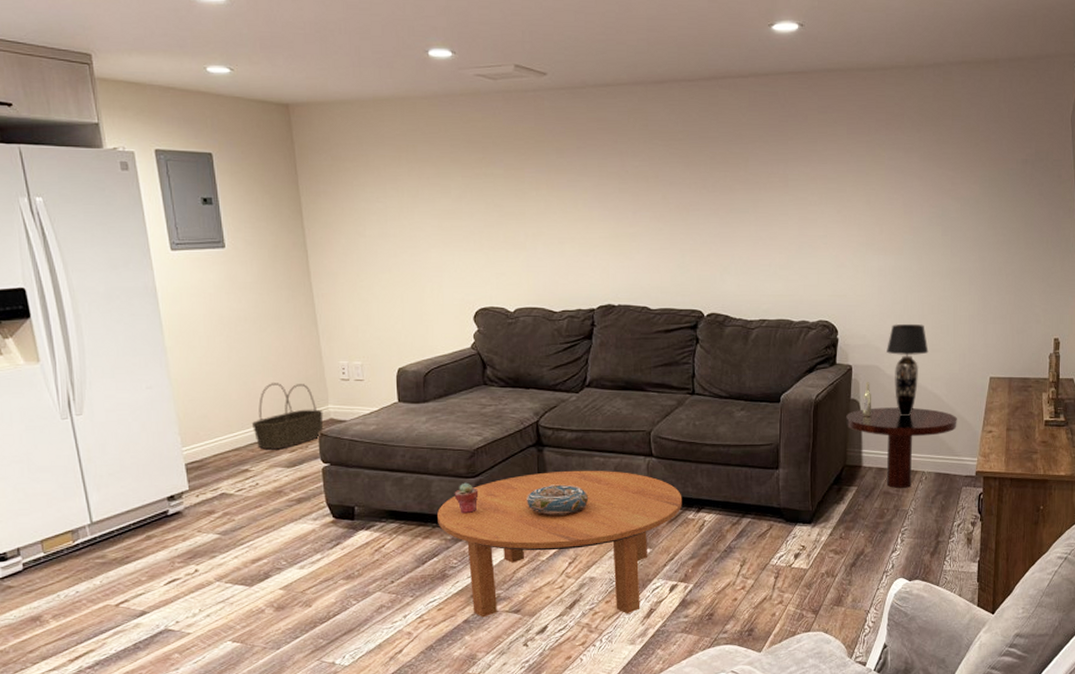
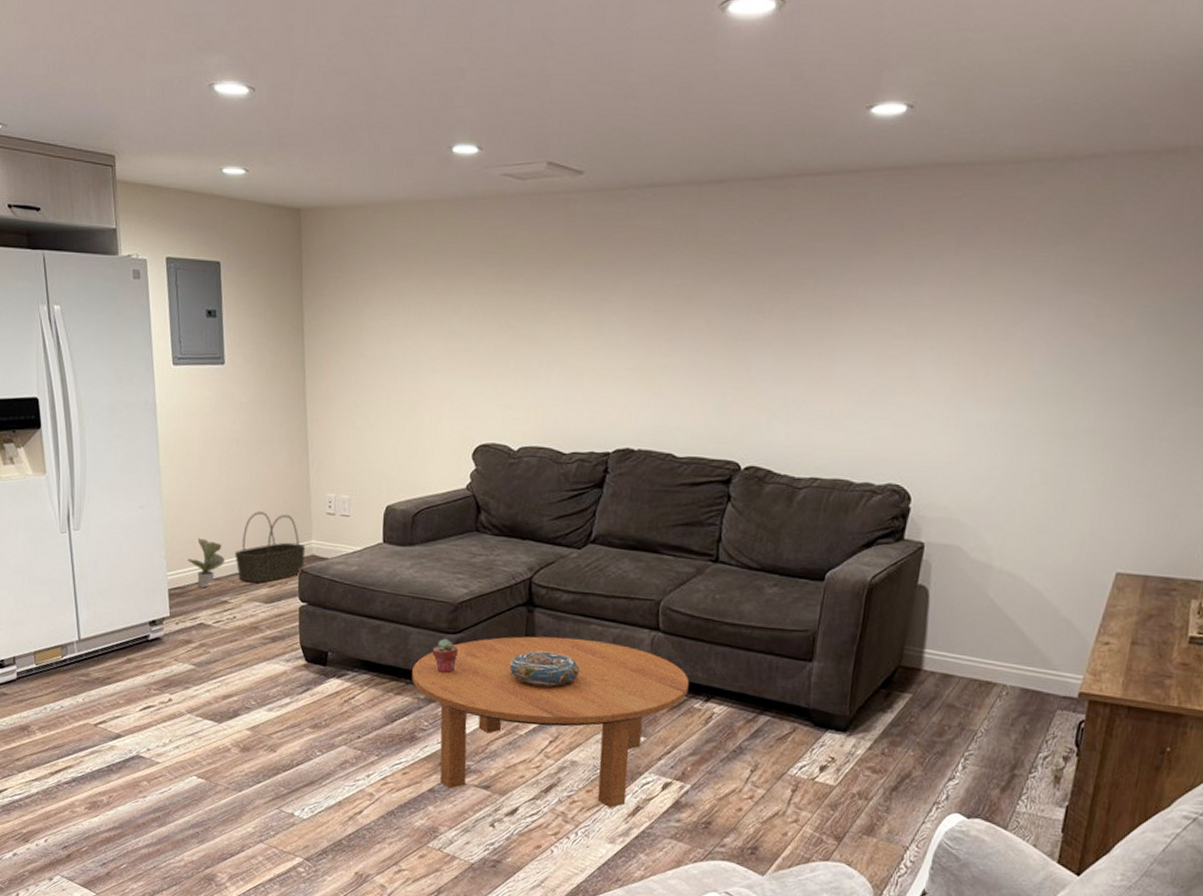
potted plant: none [203,412,243,460] -> present [187,538,226,588]
coffee table: present [845,382,957,488] -> none [906,565,1062,703]
table lamp: present [887,324,929,417] -> none [974,495,1033,614]

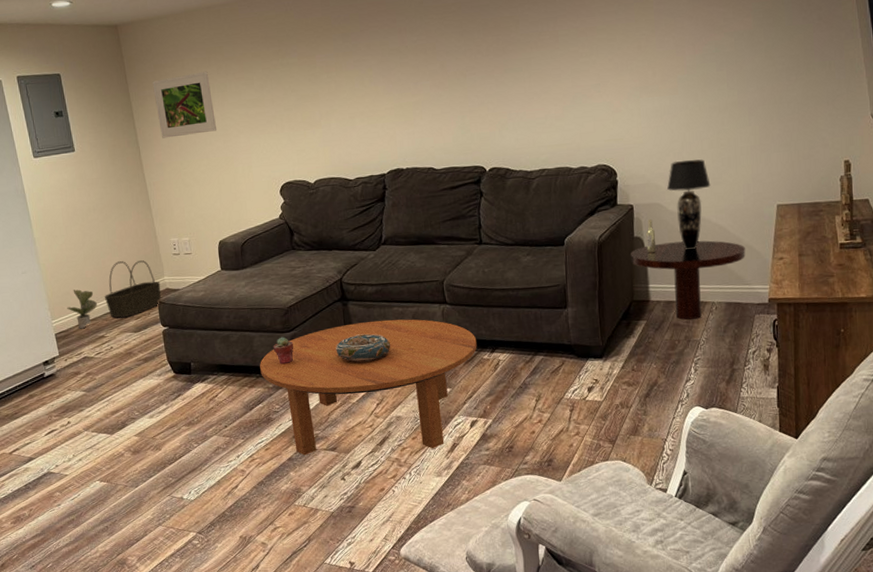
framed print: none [333,285,406,365] -> present [152,71,217,139]
coffee table: none [906,565,1062,703] -> present [630,219,745,320]
table lamp: none [974,495,1033,614] -> present [667,159,711,250]

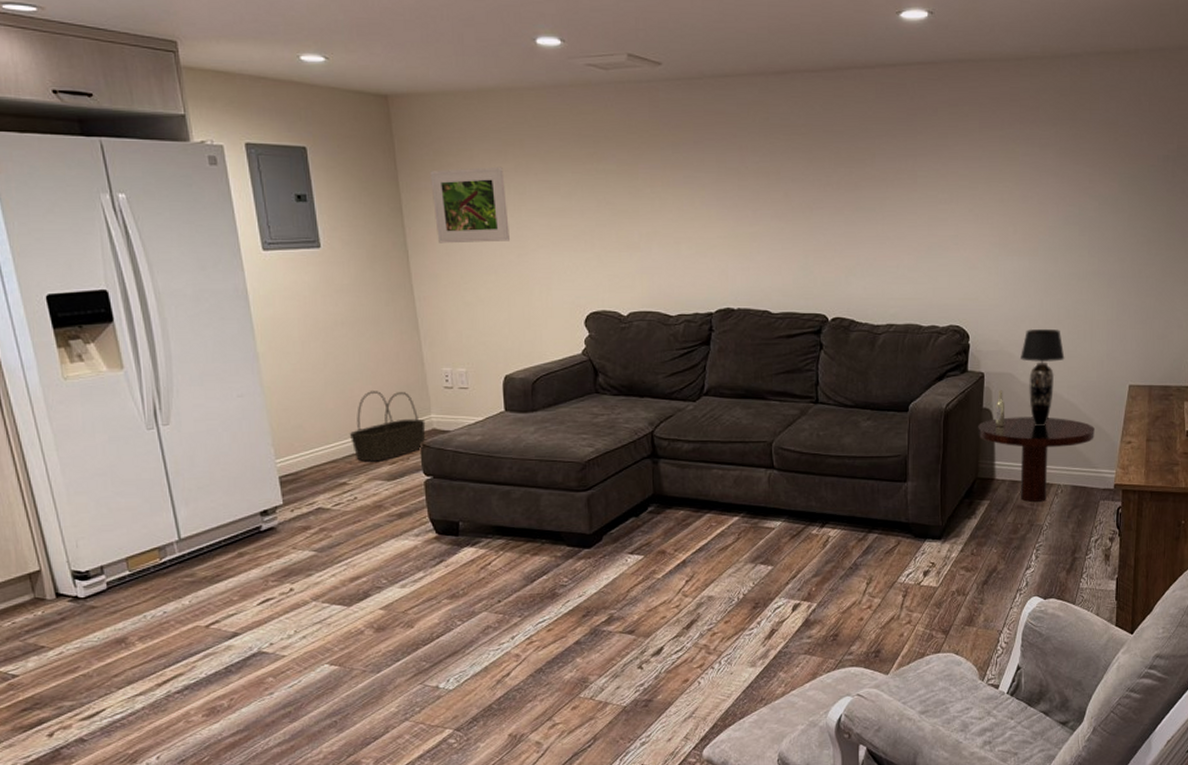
potted plant: present [67,289,98,329] -> none [297,422,340,473]
coffee table: present [260,319,477,456] -> none [547,483,806,639]
potted succulent: present [273,337,294,365] -> none [564,496,590,530]
decorative bowl: present [336,334,391,362] -> none [641,498,707,531]

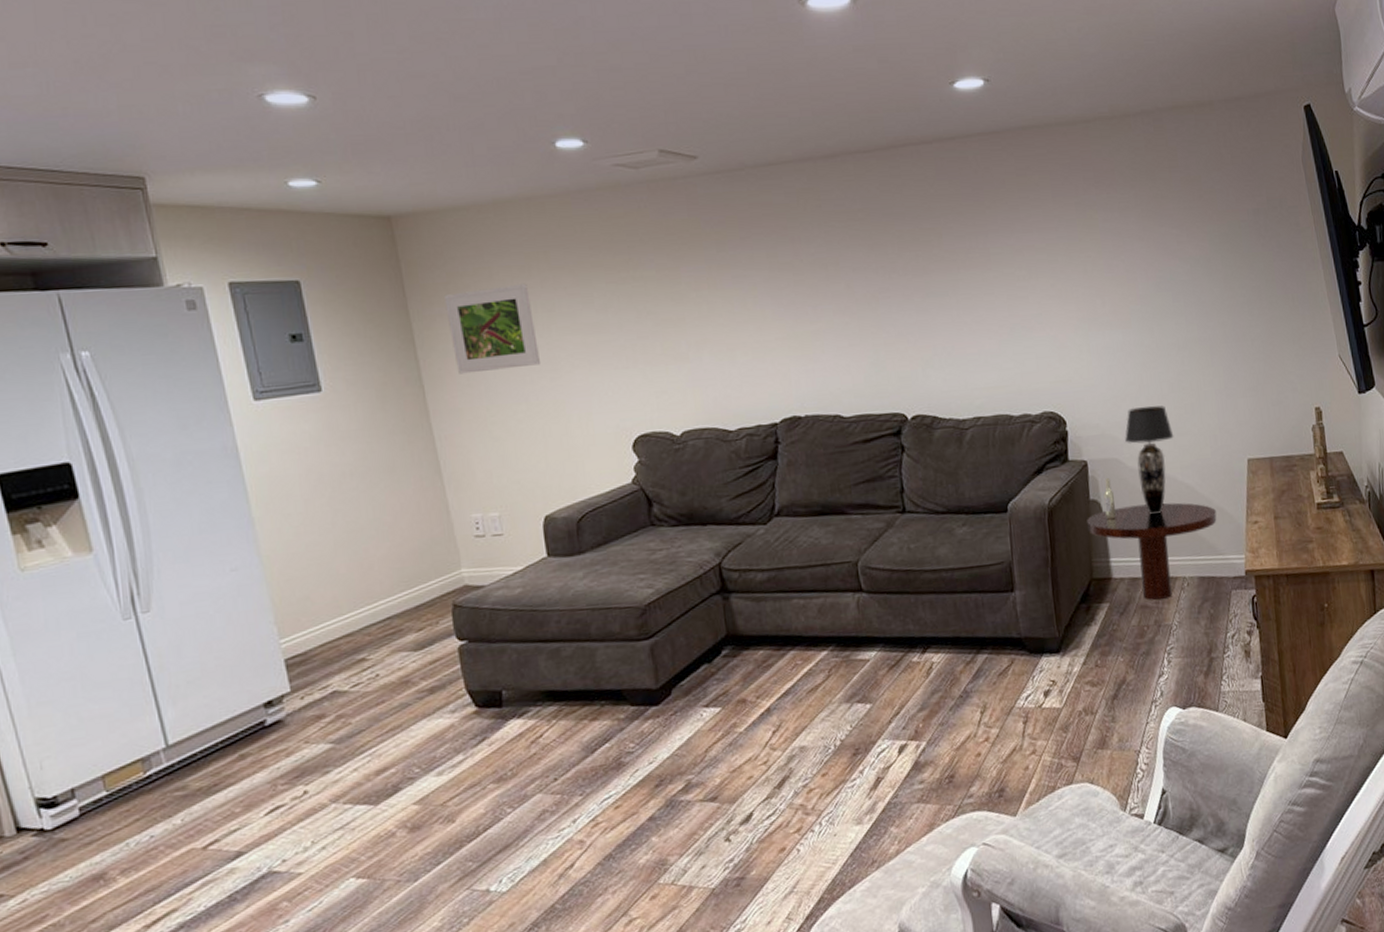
basket: present [349,391,426,461] -> none [365,546,456,631]

